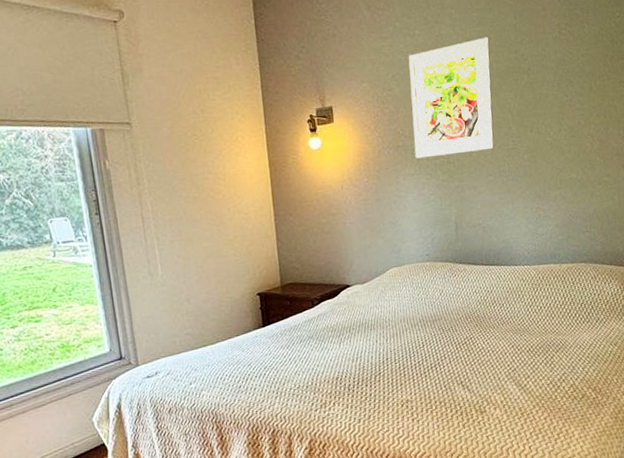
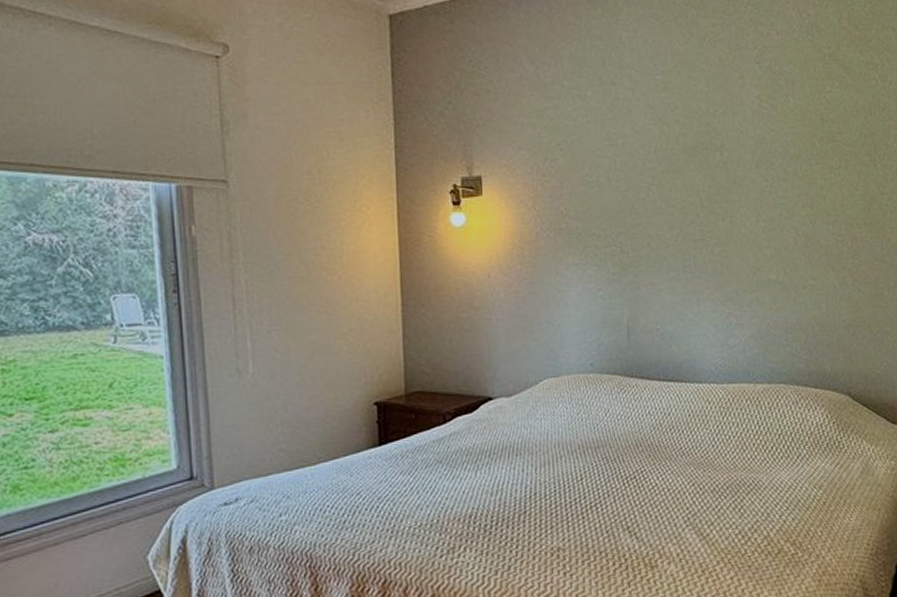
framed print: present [408,37,495,159] -> none [577,105,679,245]

